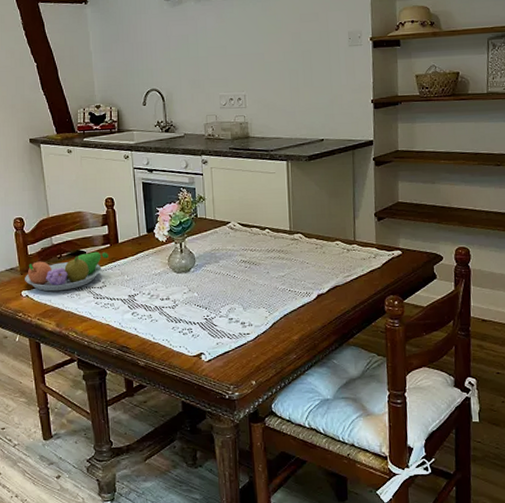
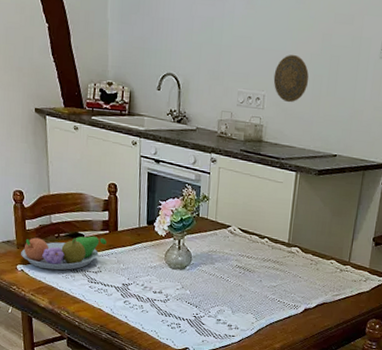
decorative plate: none [251,55,285,99] -> present [273,54,309,103]

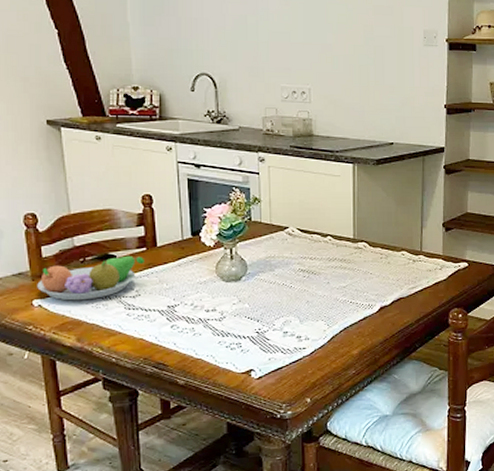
decorative plate: present [273,54,309,103] -> none [317,46,355,95]

